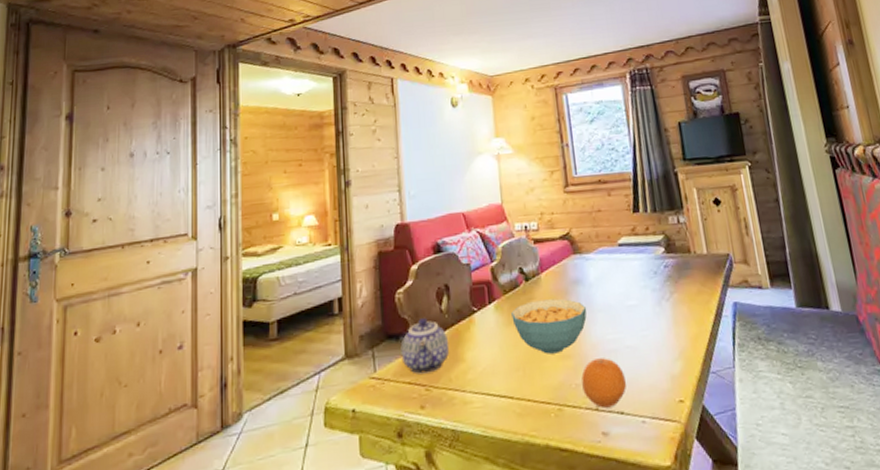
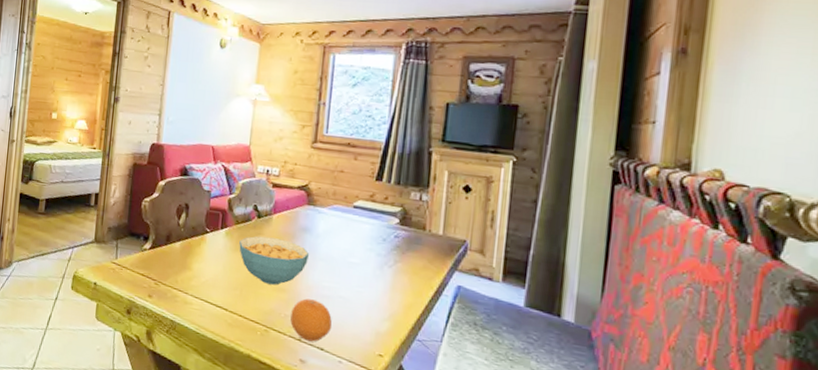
teapot: present [400,318,450,374] -> none [139,226,181,272]

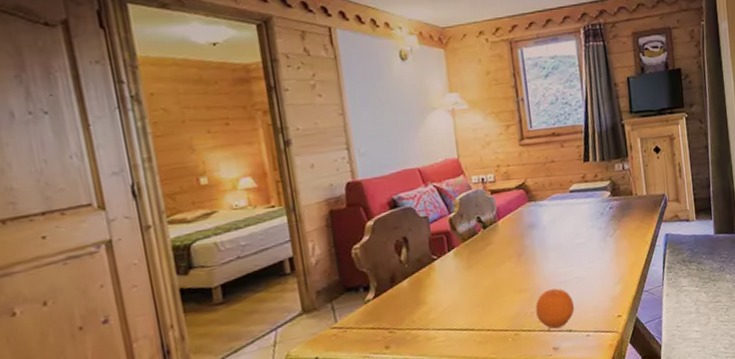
cereal bowl: present [239,236,310,286] -> none [470,242,541,291]

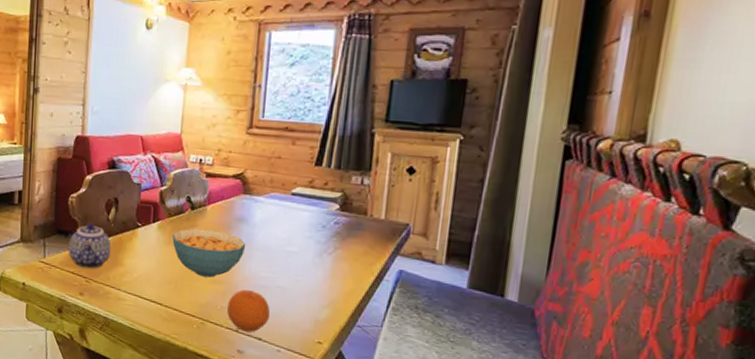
teapot: none [361,269,411,320] -> present [68,223,112,269]
cereal bowl: none [470,242,541,291] -> present [172,228,246,278]

